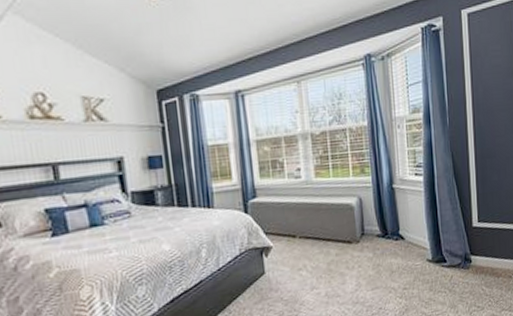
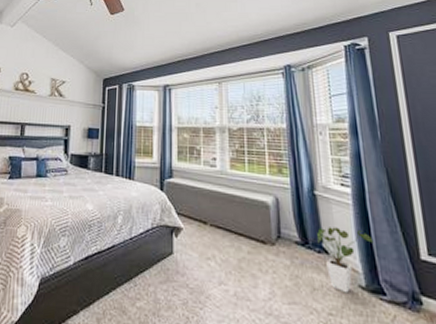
house plant: none [395,212,439,269] -> present [317,227,374,293]

